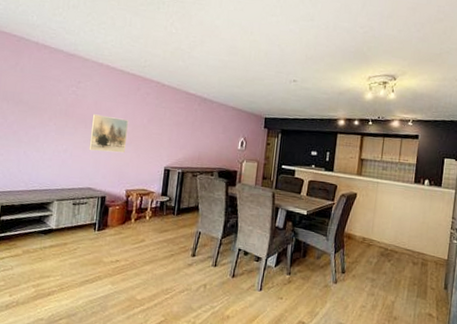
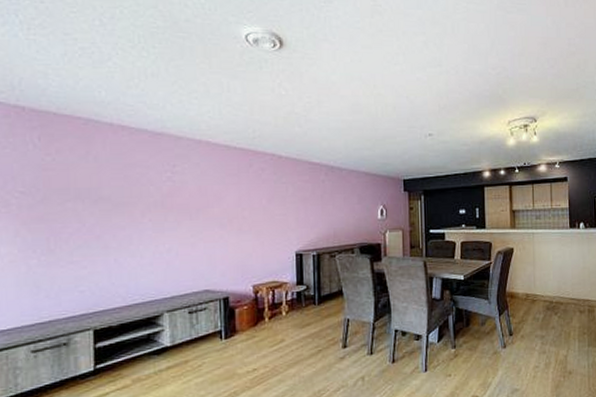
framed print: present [88,114,129,153] -> none [197,201,245,245]

